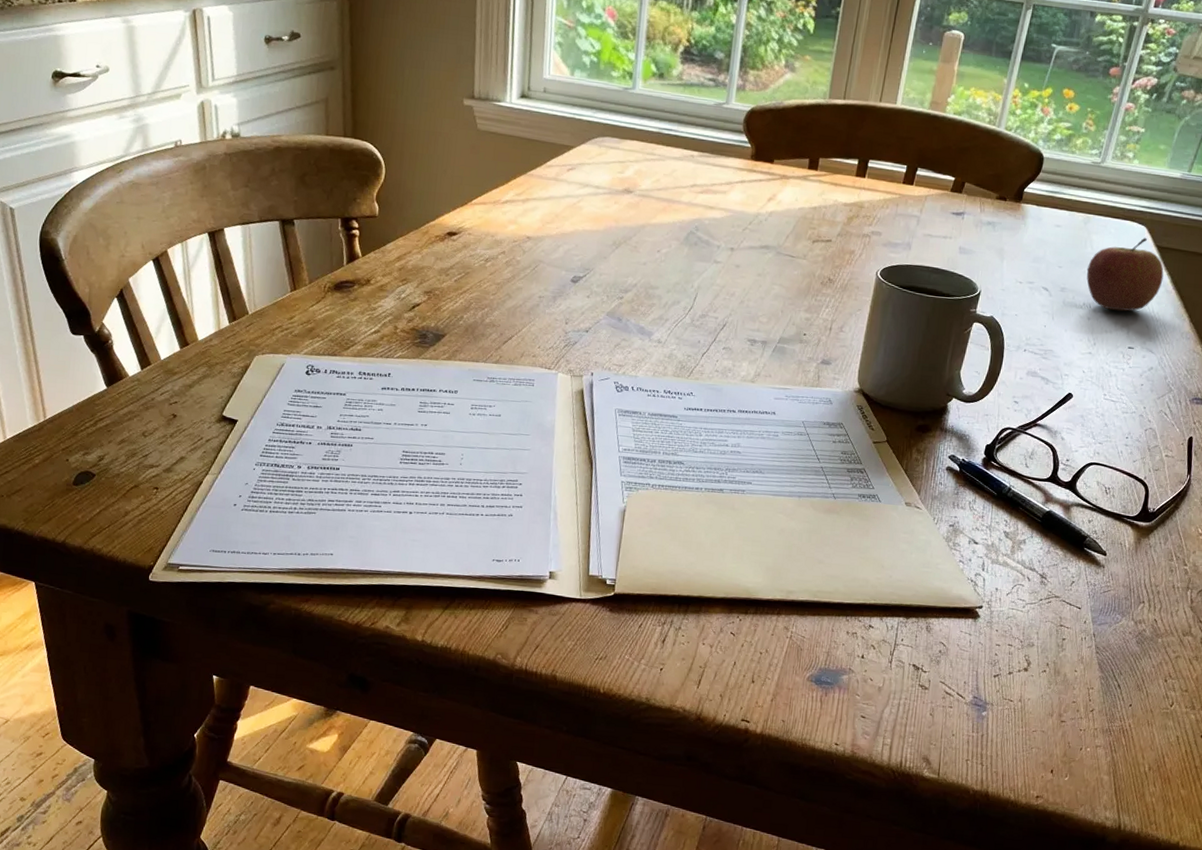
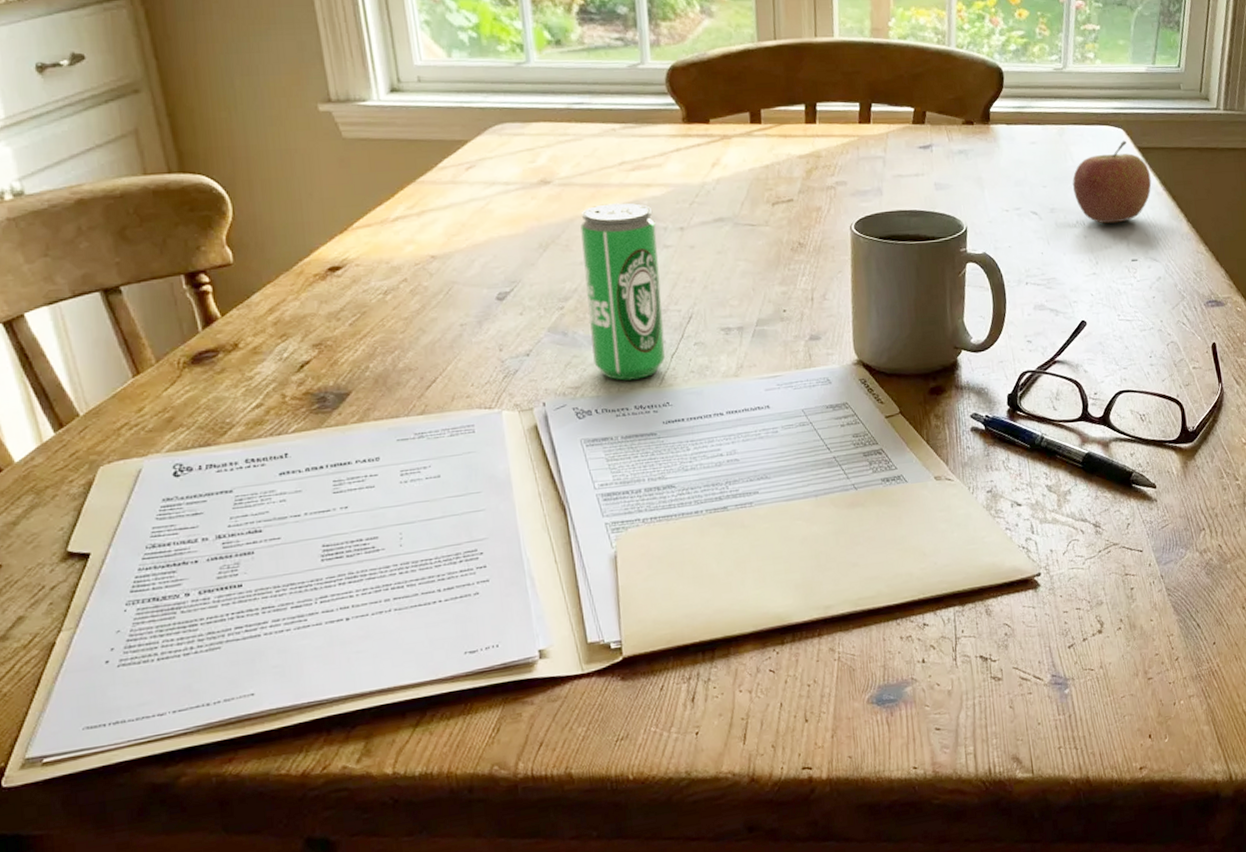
beverage can: none [638,217,711,369] -> present [580,202,666,381]

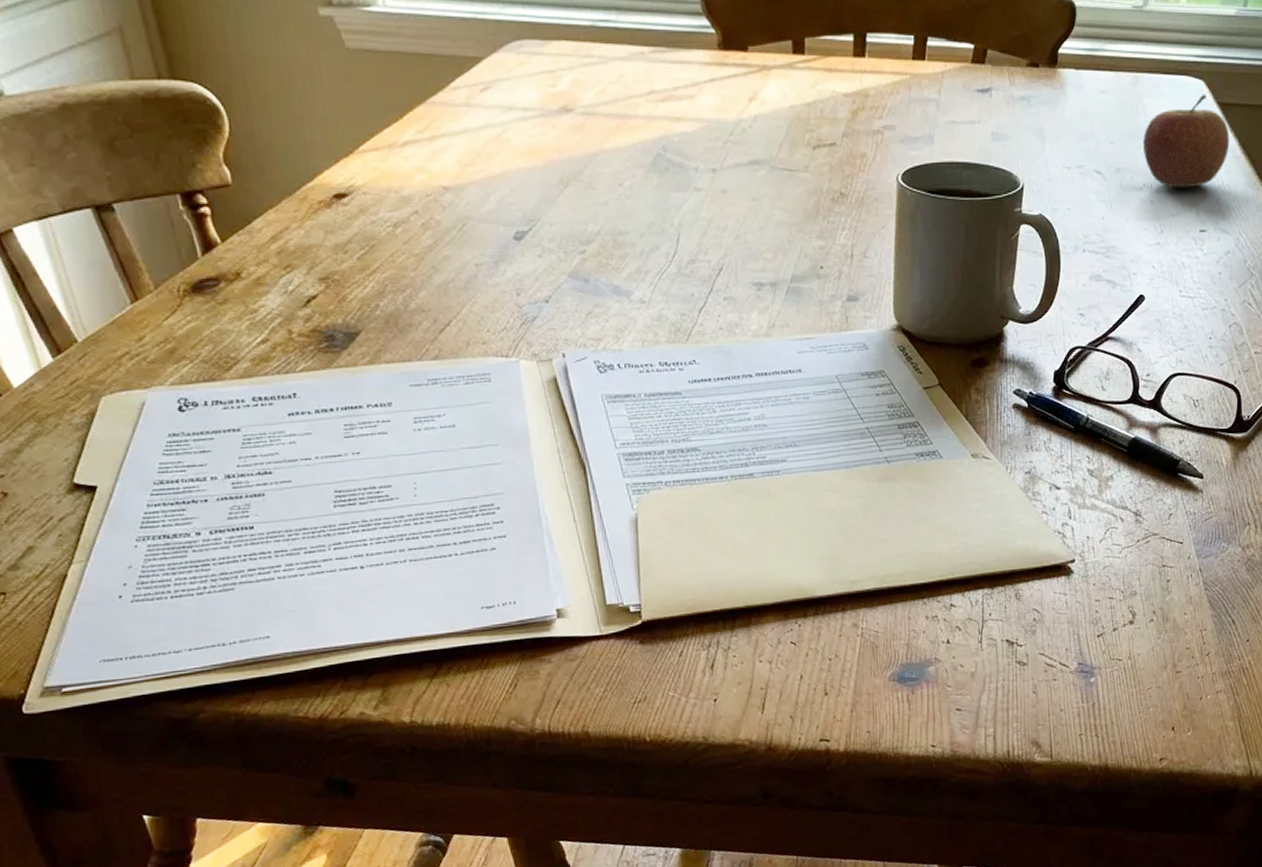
beverage can: present [580,202,666,381] -> none [604,138,693,335]

